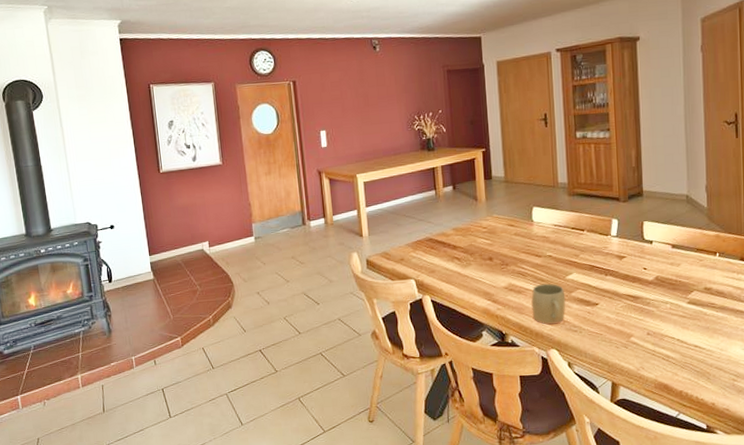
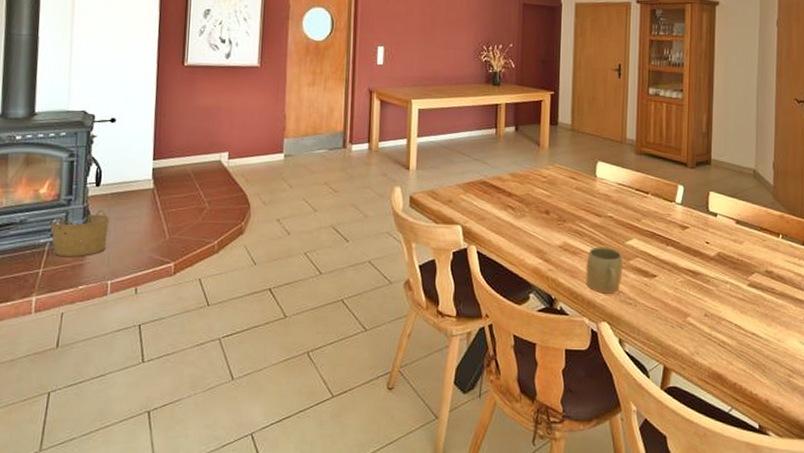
basket: none [80,301,126,342] -> present [50,210,110,258]

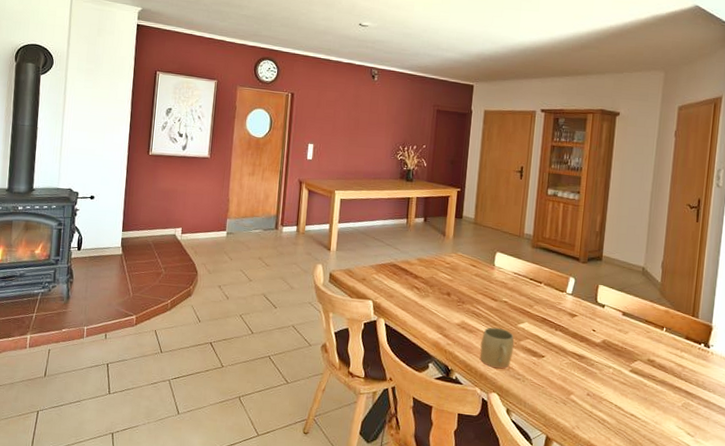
basket: present [50,210,110,258] -> none [42,269,88,306]

